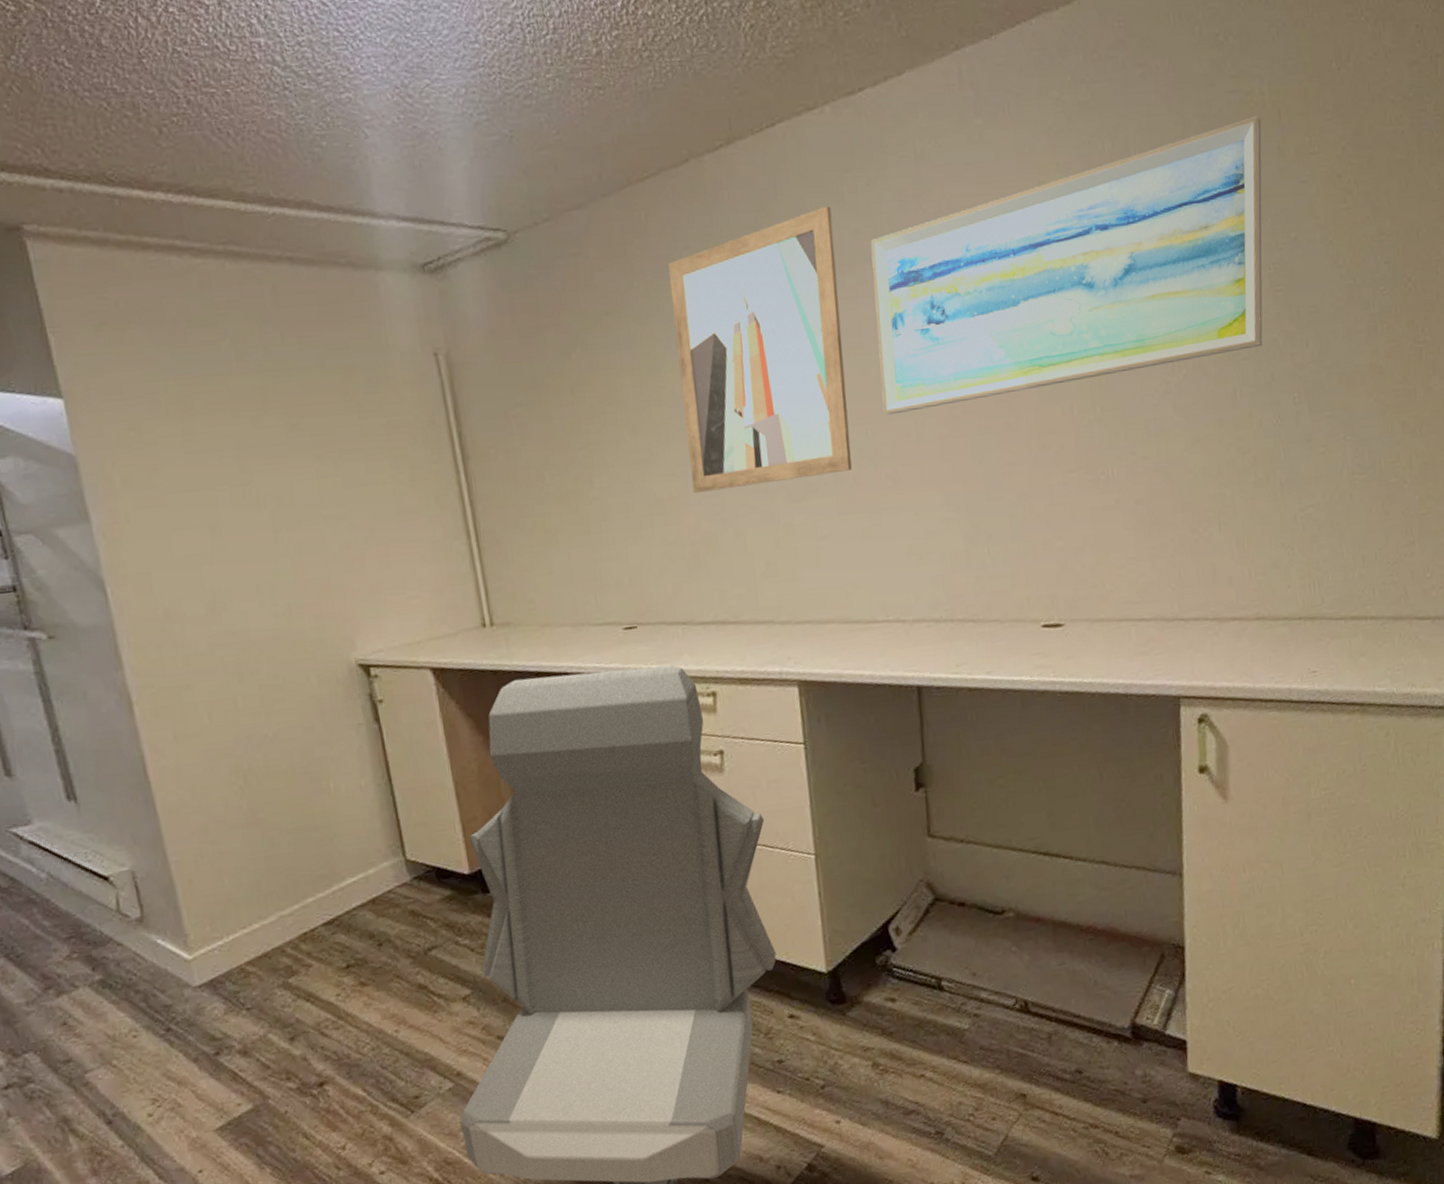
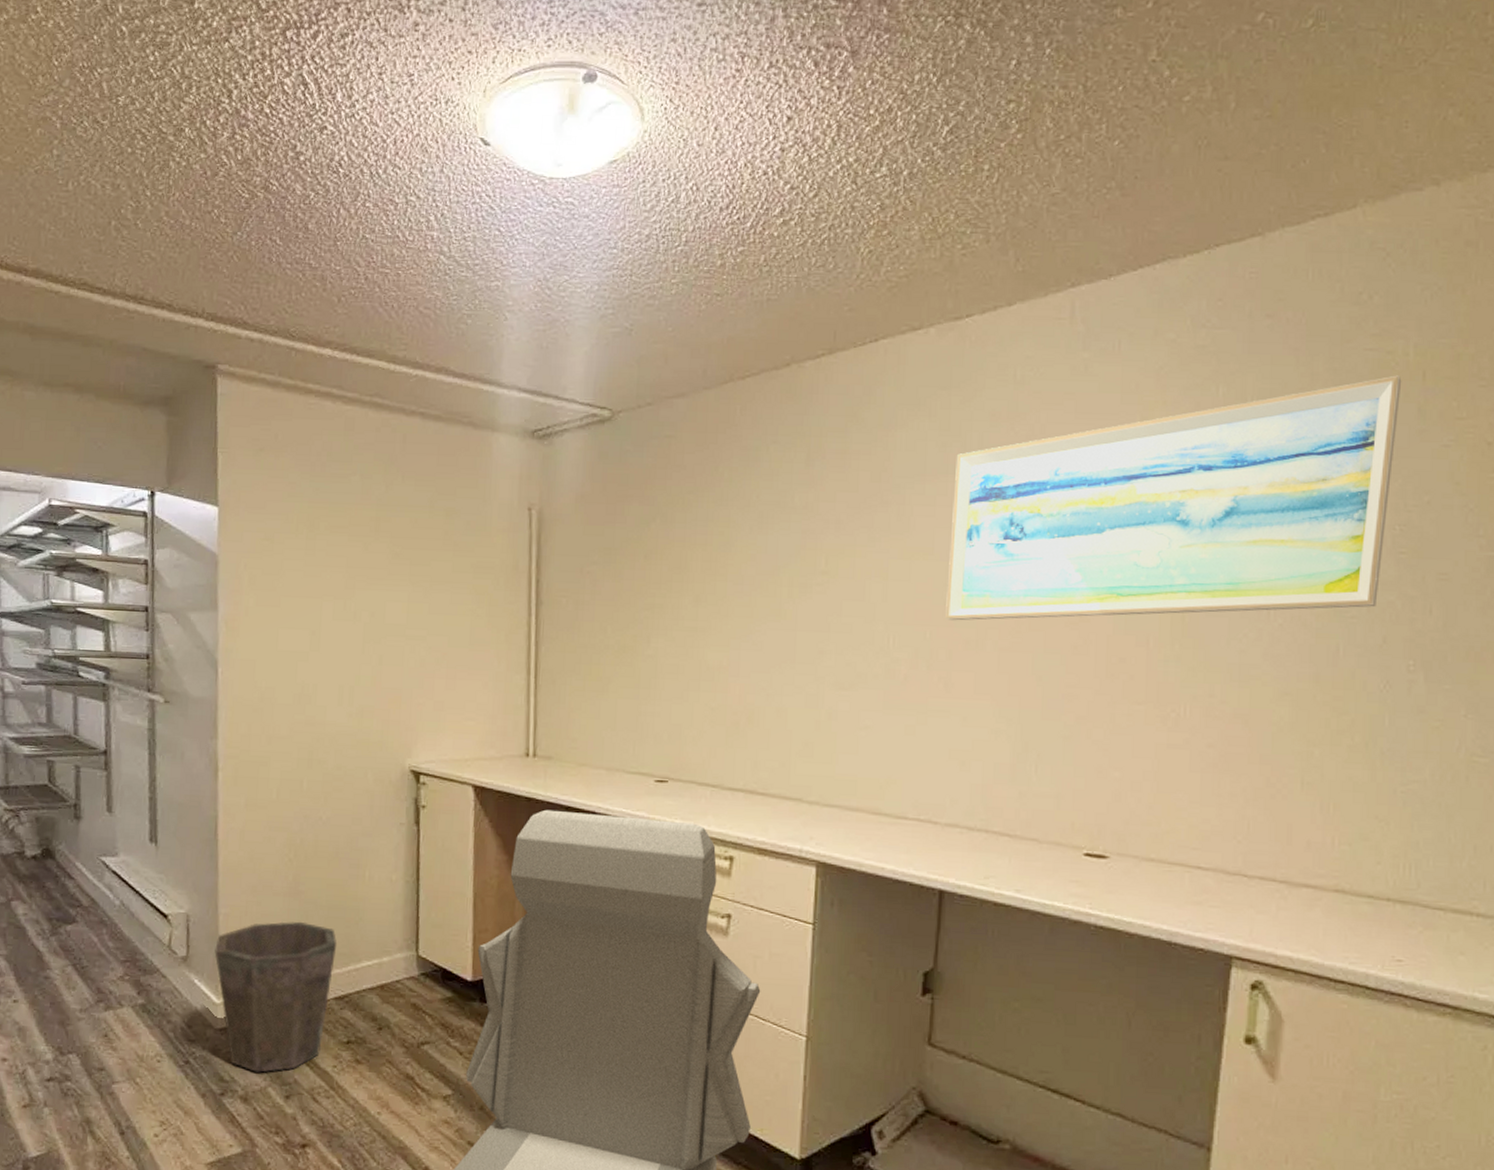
waste bin: none [173,850,319,1022] -> present [215,921,338,1073]
wall art: present [667,205,852,493] -> none [743,418,921,668]

